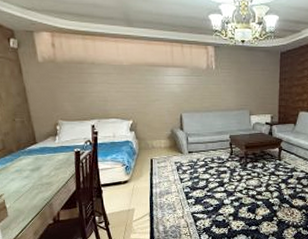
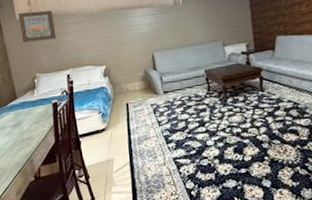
wall art: none [40,55,82,87] -> present [18,10,57,43]

